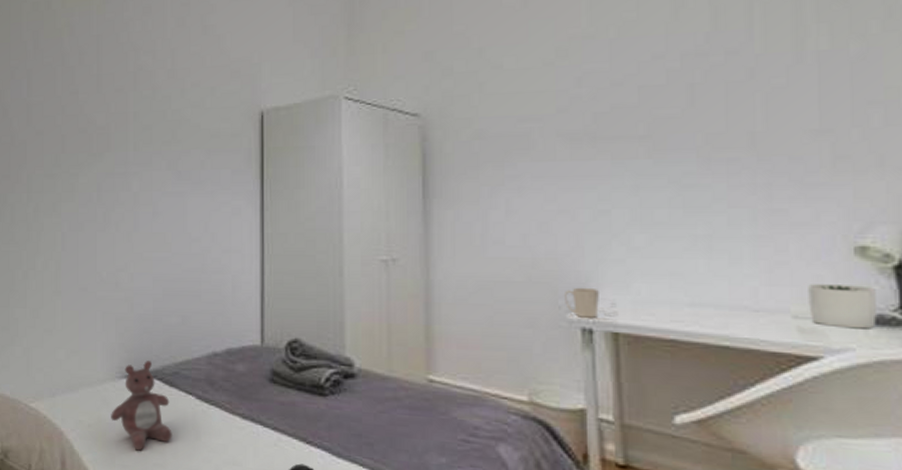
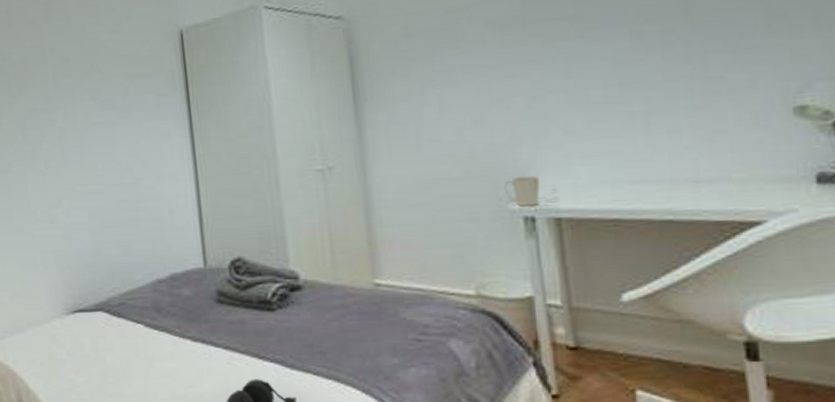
stuffed animal: present [111,361,172,451] -> none [62,294,126,383]
planter: present [808,284,876,329] -> none [748,145,818,191]

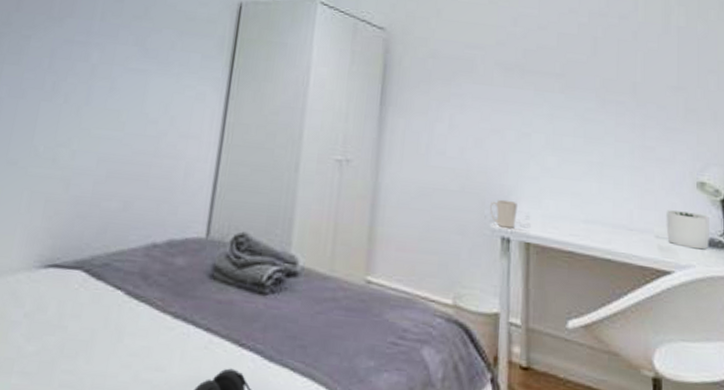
planter: none [748,145,818,191] -> present [666,210,709,250]

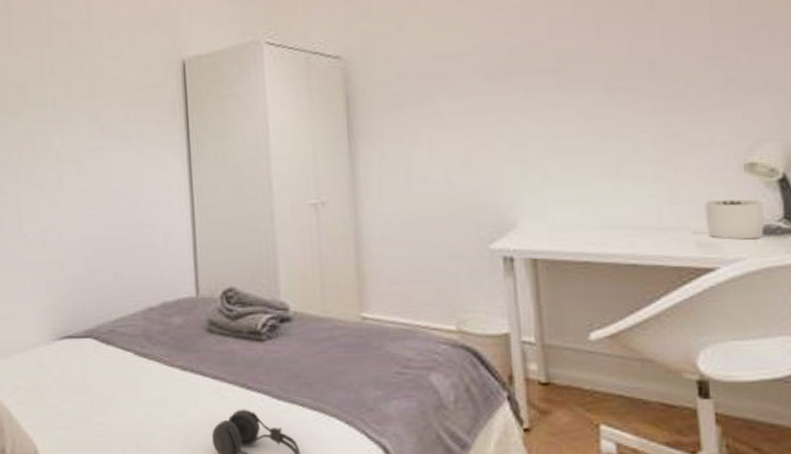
mug: present [489,199,517,228] -> none [485,217,519,247]

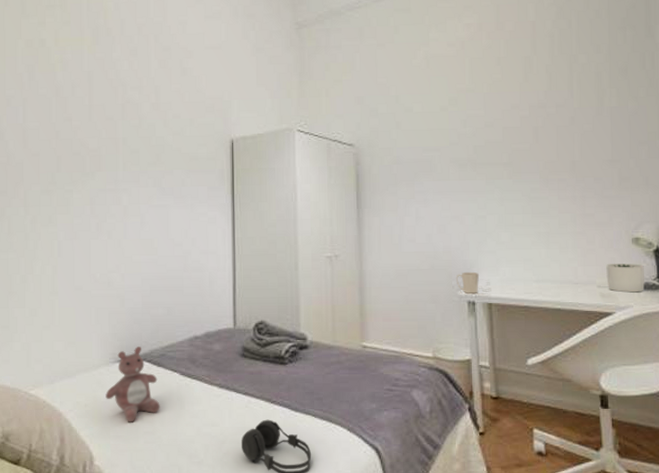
stuffed animal: none [47,321,112,411] -> present [105,347,160,423]
mug: none [485,217,519,247] -> present [455,271,479,294]

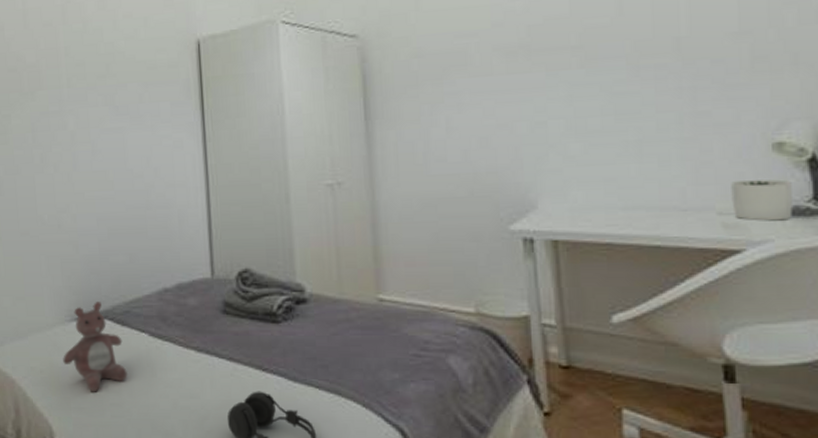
mug: present [455,271,479,294] -> none [505,198,539,228]

